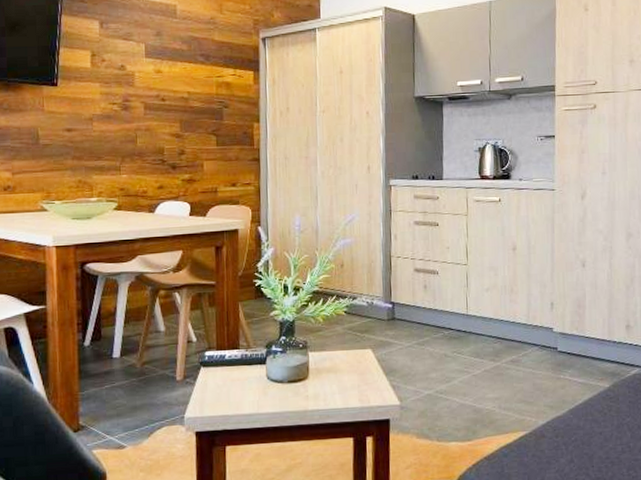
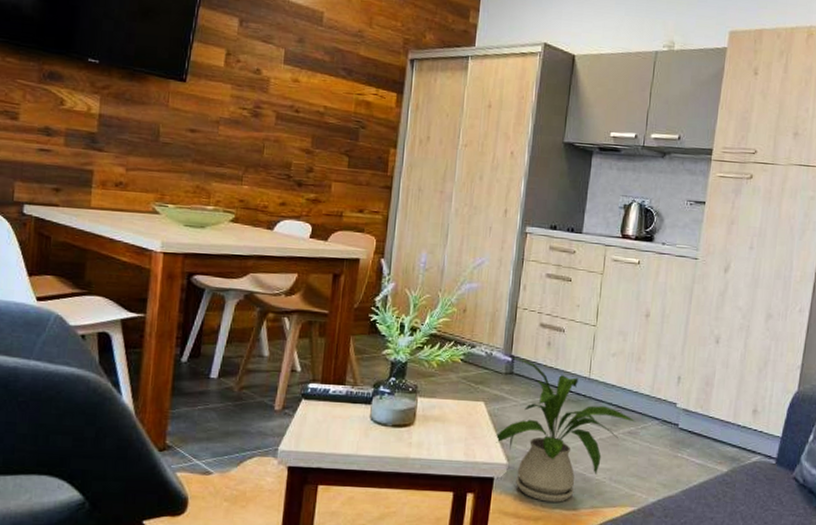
house plant: none [386,303,517,436] -> present [495,356,636,502]

